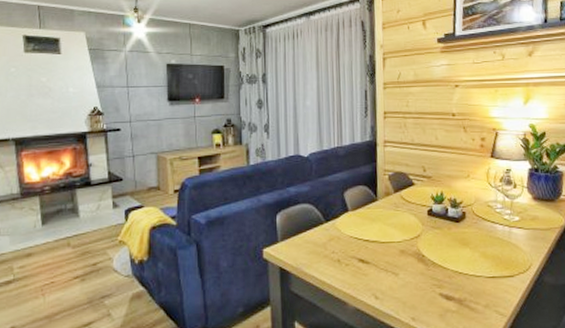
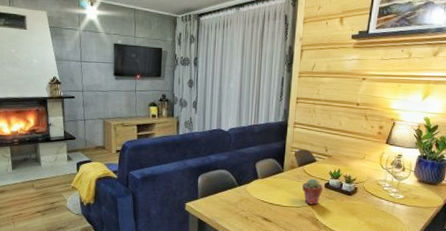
potted succulent: none [401,205,427,238] -> present [302,178,324,205]

